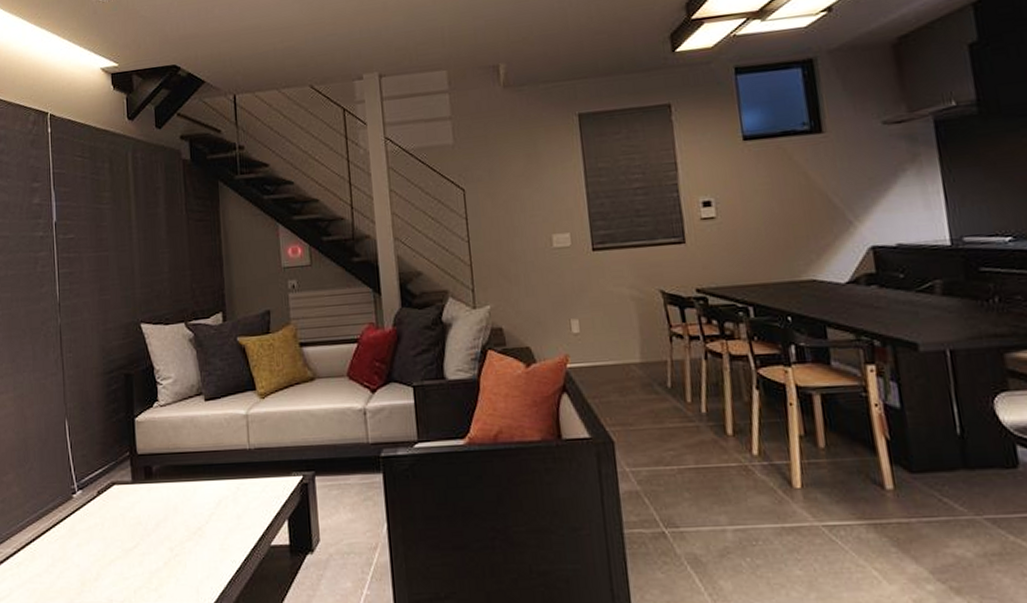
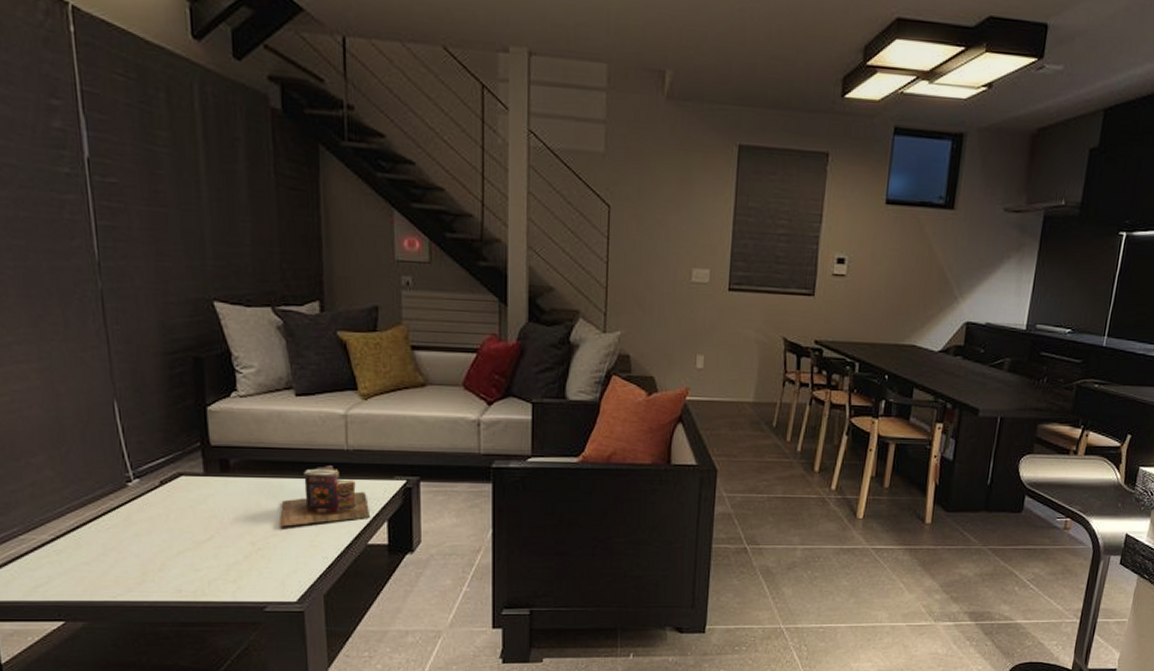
books: none [193,466,273,531] -> present [278,465,371,527]

